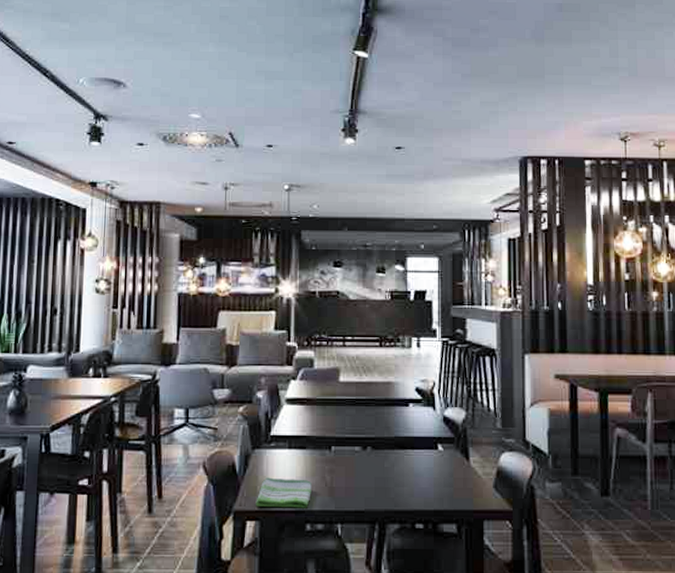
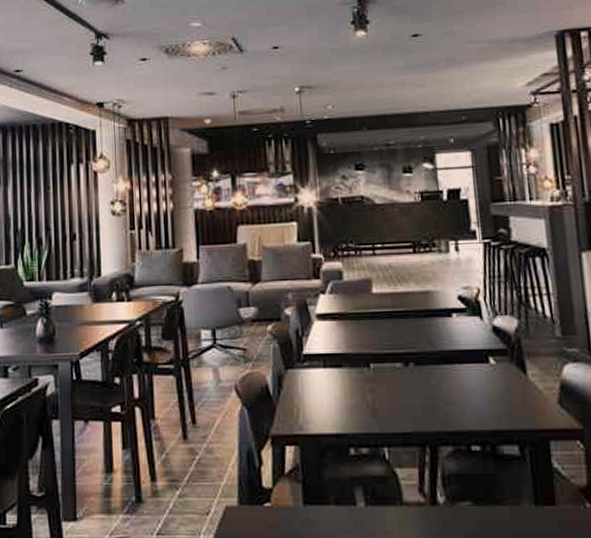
dish towel: present [255,477,312,508] -> none [293,399,353,431]

